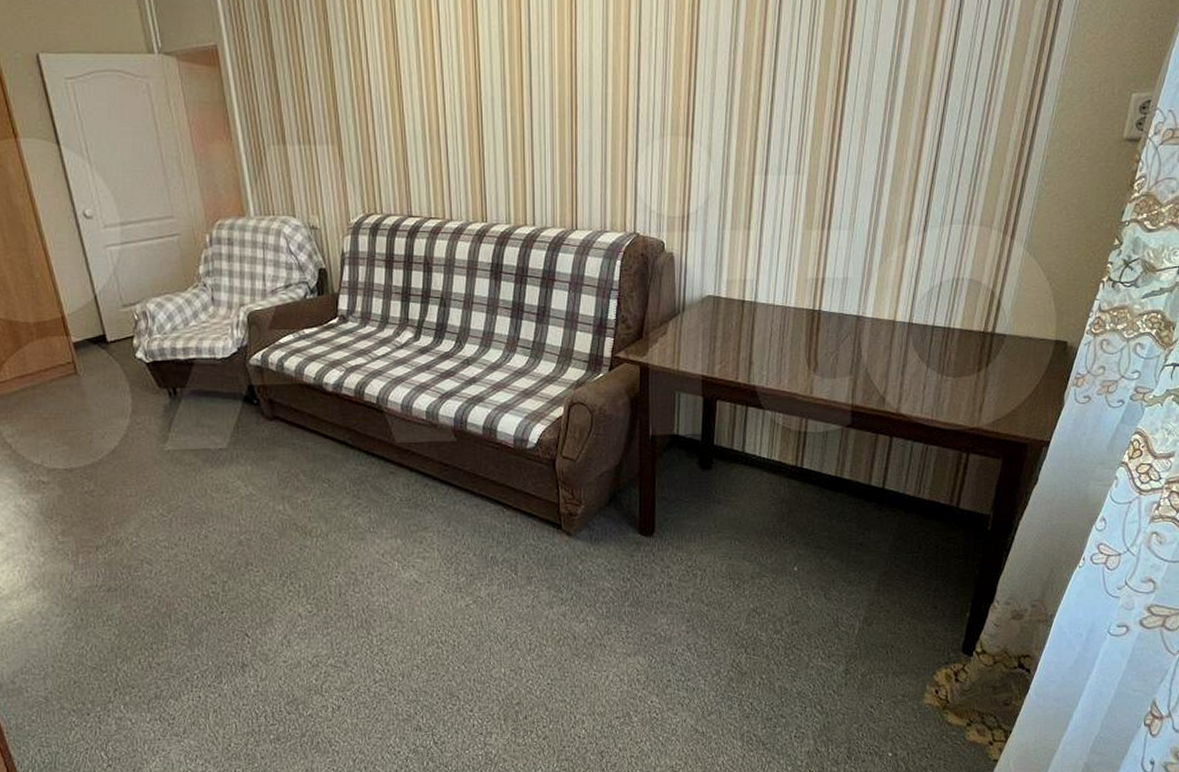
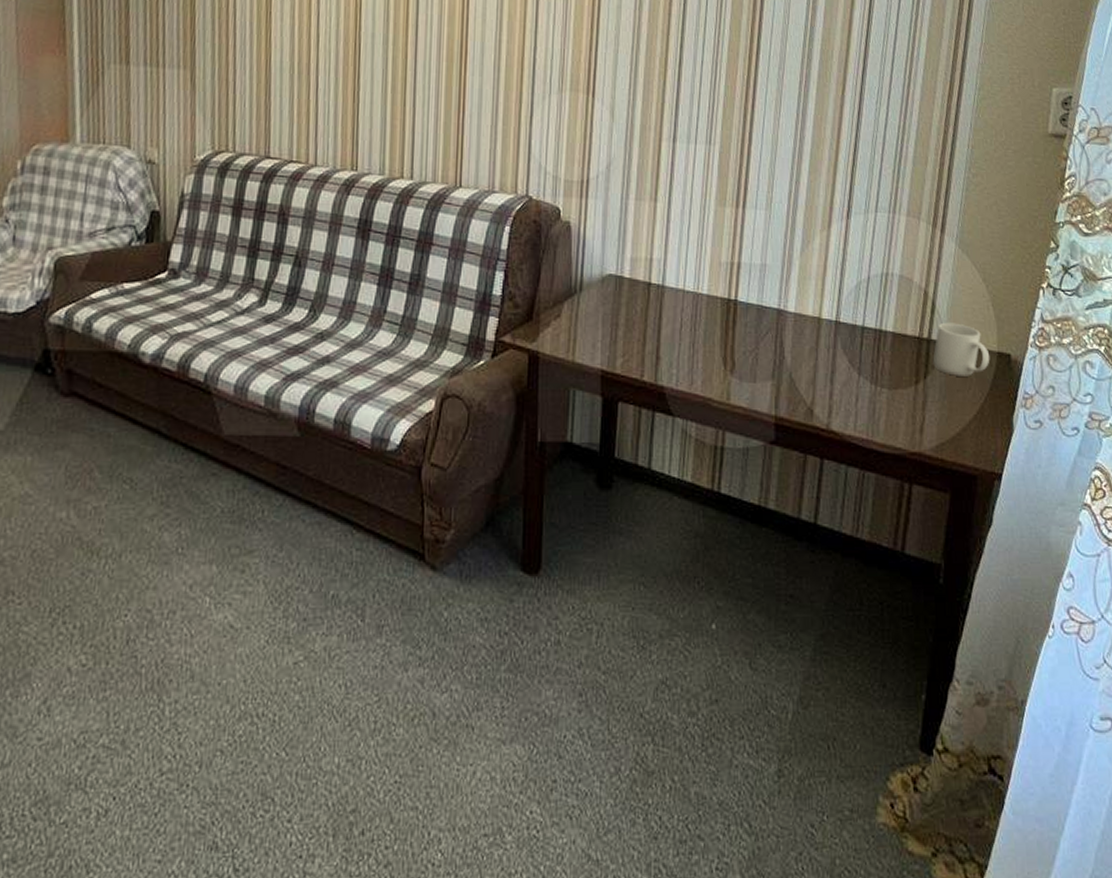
mug: none [995,317,1048,363] -> present [933,322,990,377]

